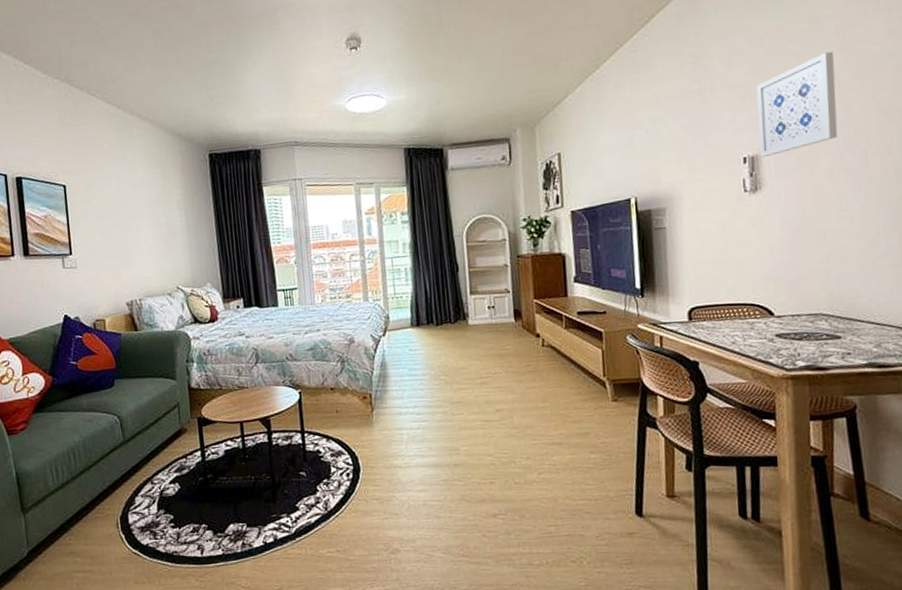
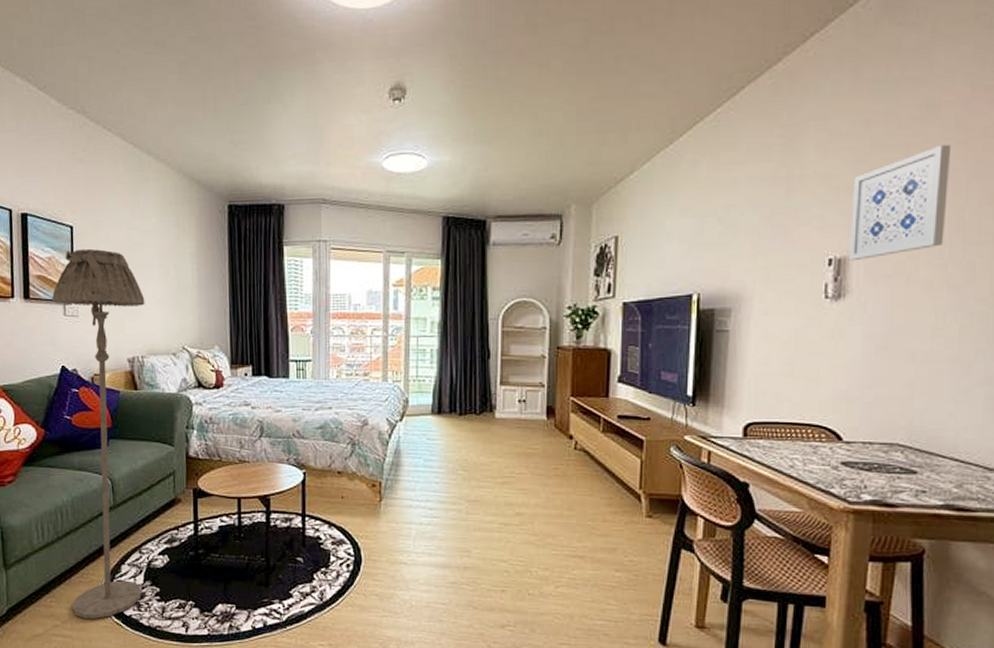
floor lamp: none [50,204,156,552] -> present [51,248,145,619]

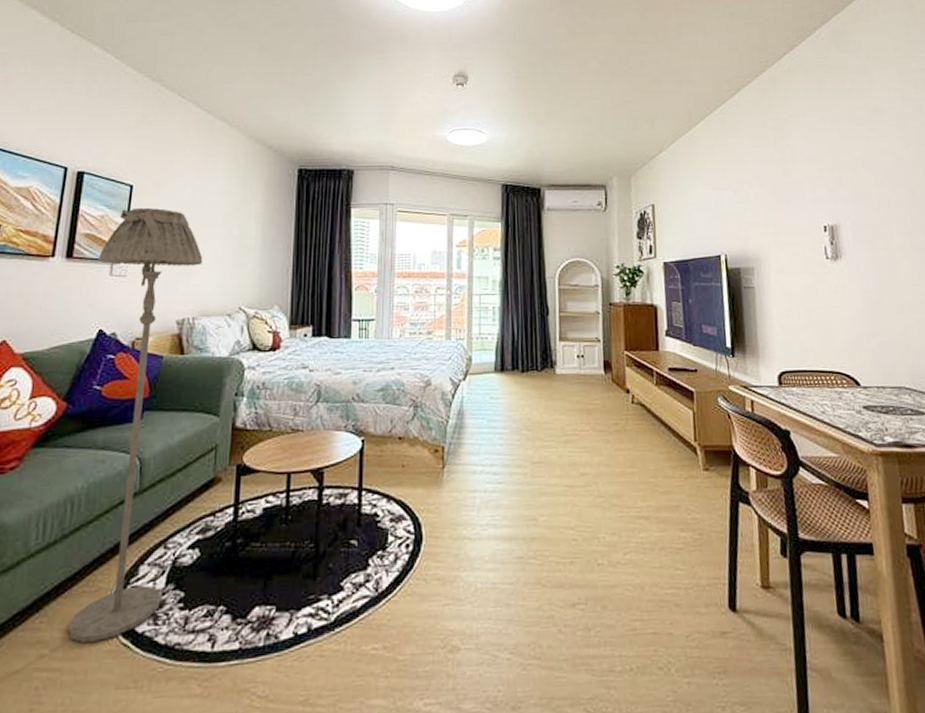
wall art: present [848,144,952,260] -> none [832,139,906,227]

